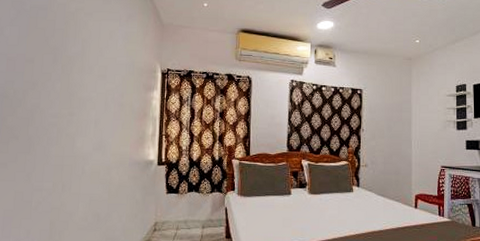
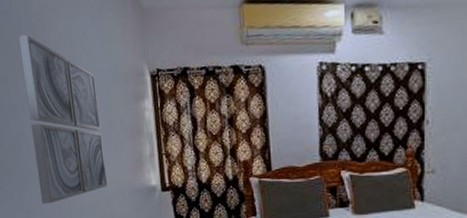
wall art: none [45,27,114,169] -> present [18,34,108,204]

